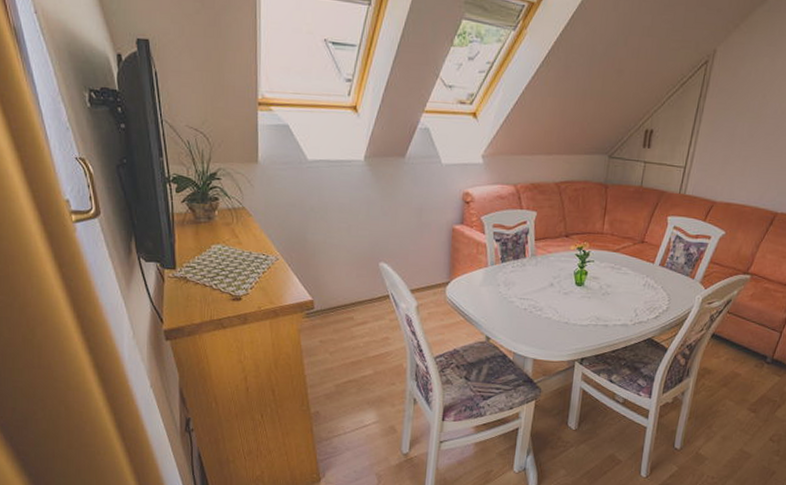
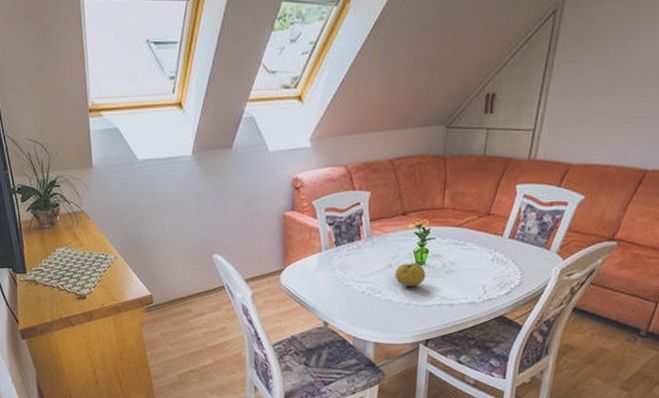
fruit: none [555,283,585,306] -> present [394,263,426,287]

